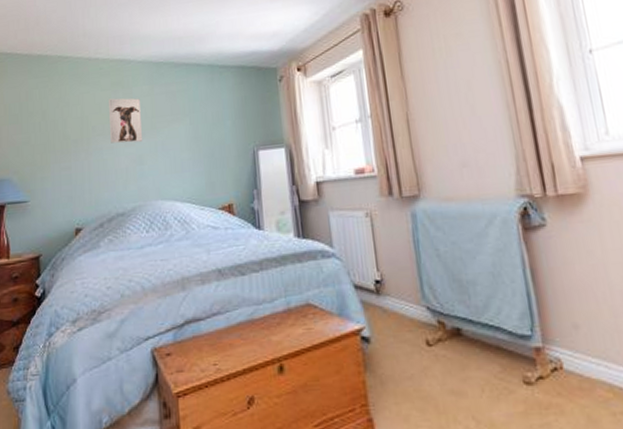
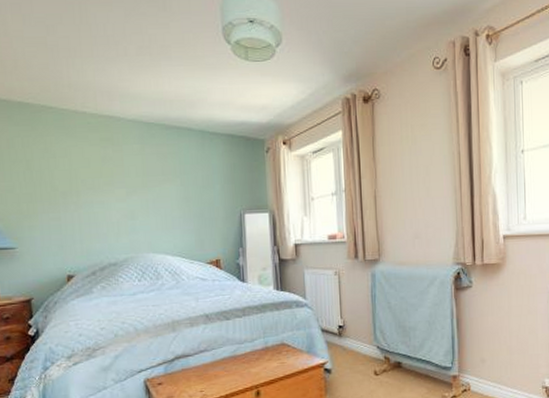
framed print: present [109,98,143,143] -> none [98,154,135,199]

